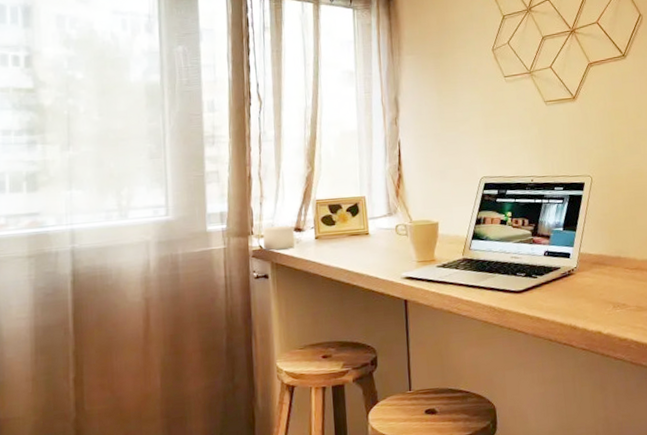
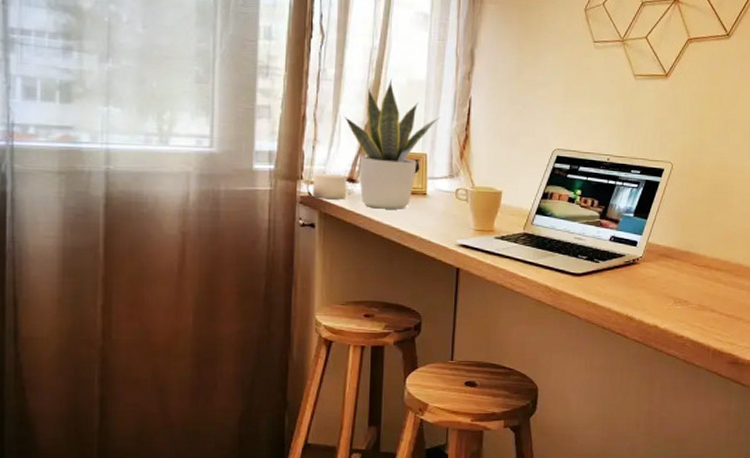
potted plant: none [287,133,375,253] -> present [345,79,441,209]

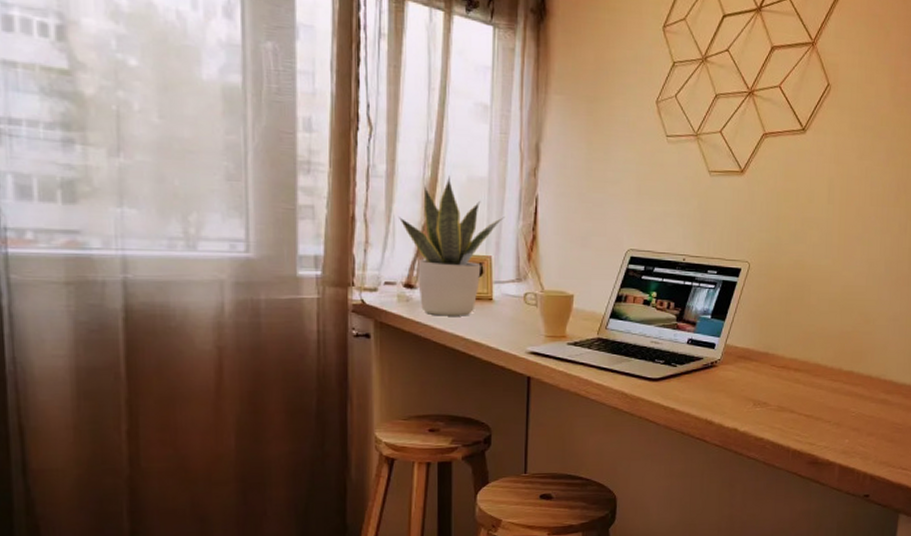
candle: present [313,173,347,200] -> none [366,278,405,307]

